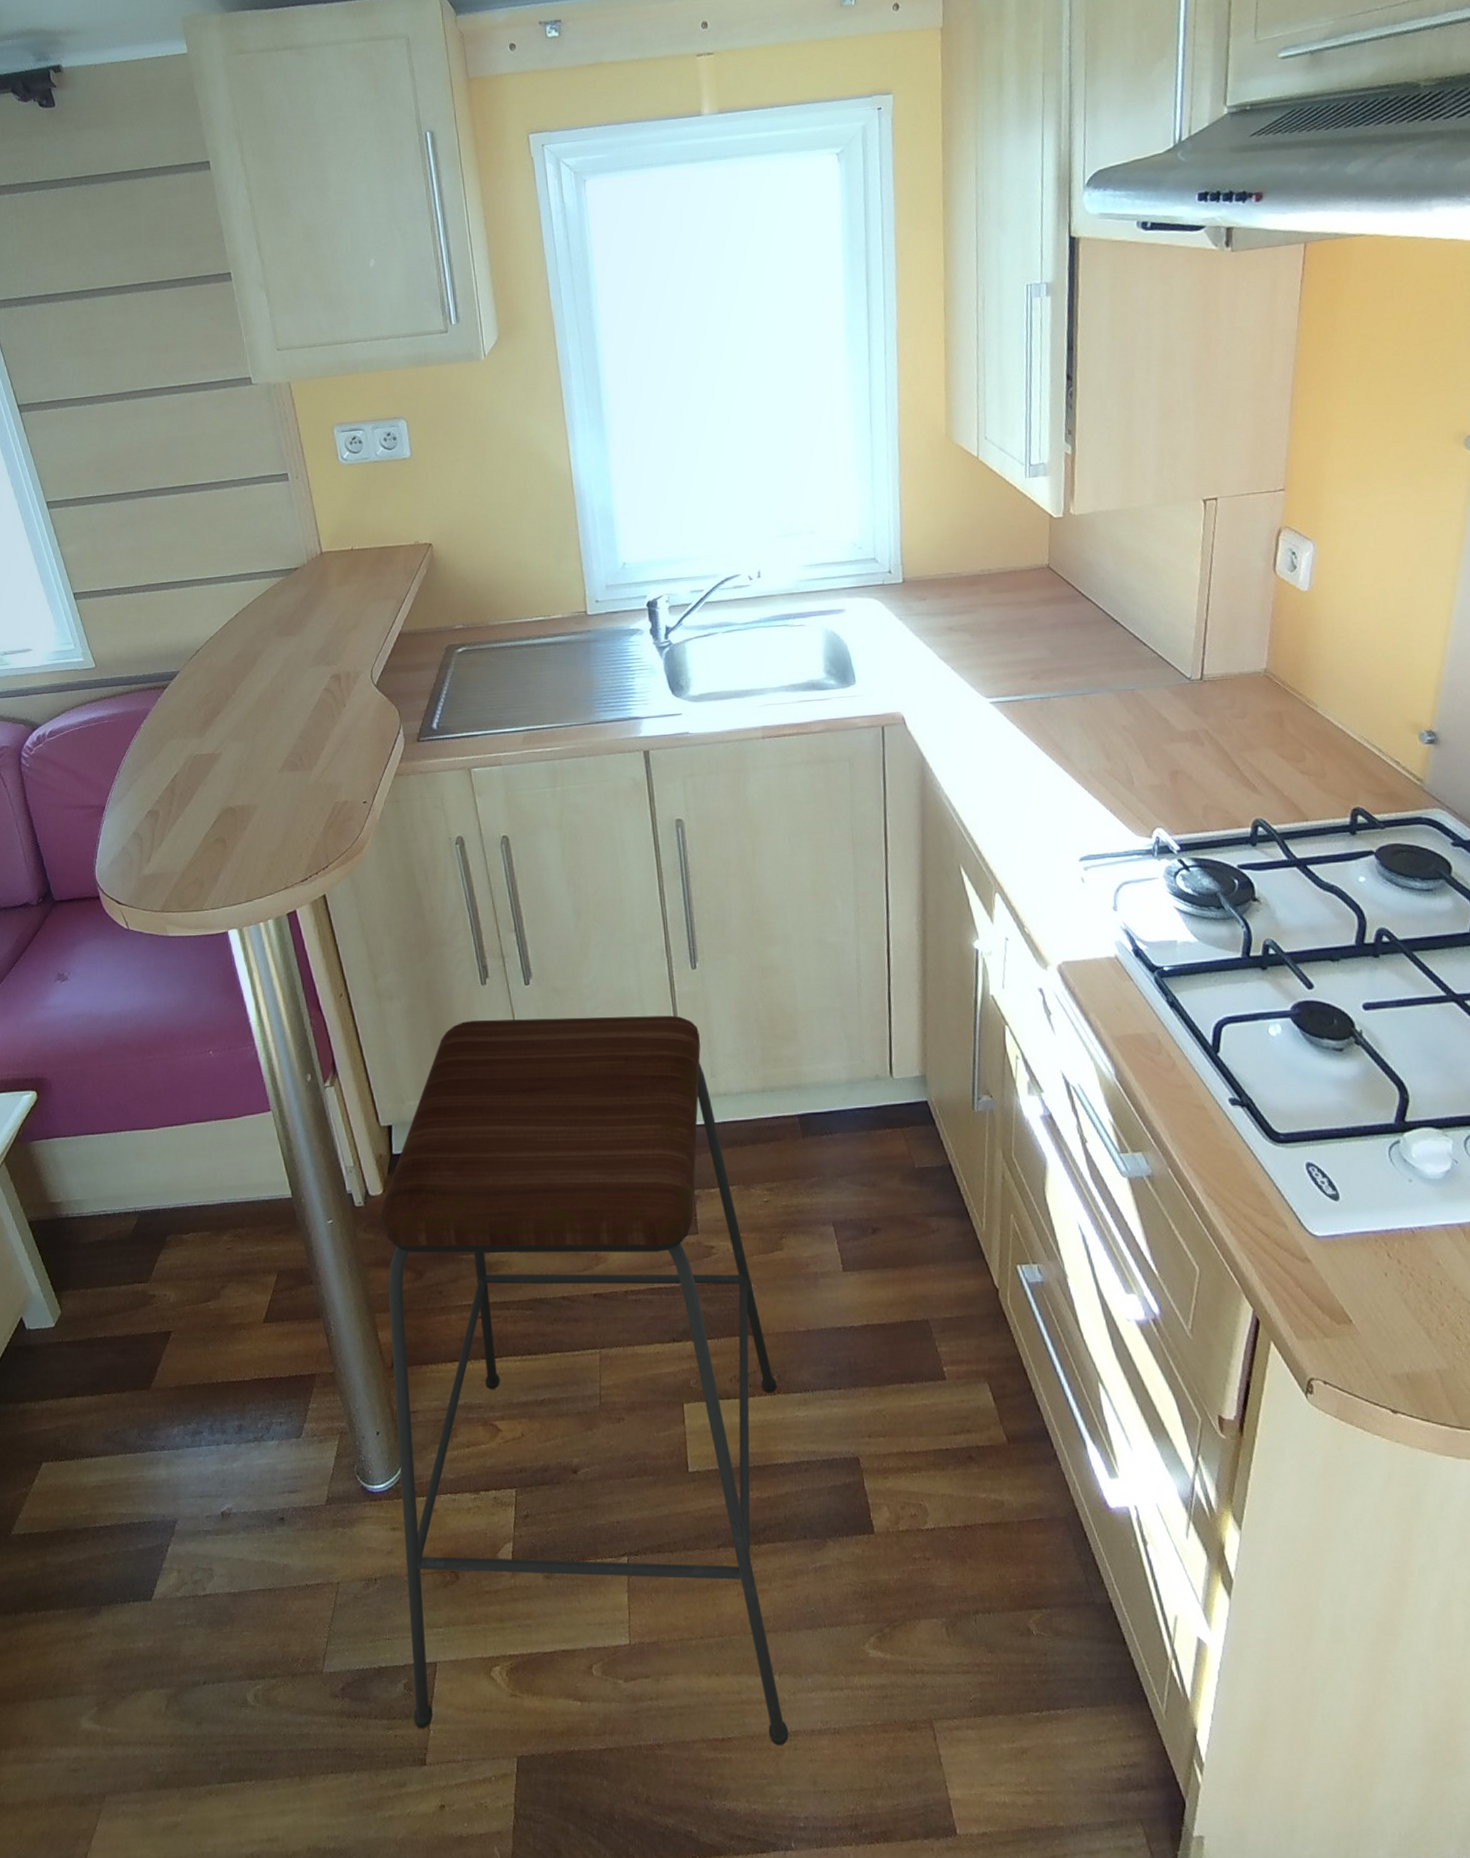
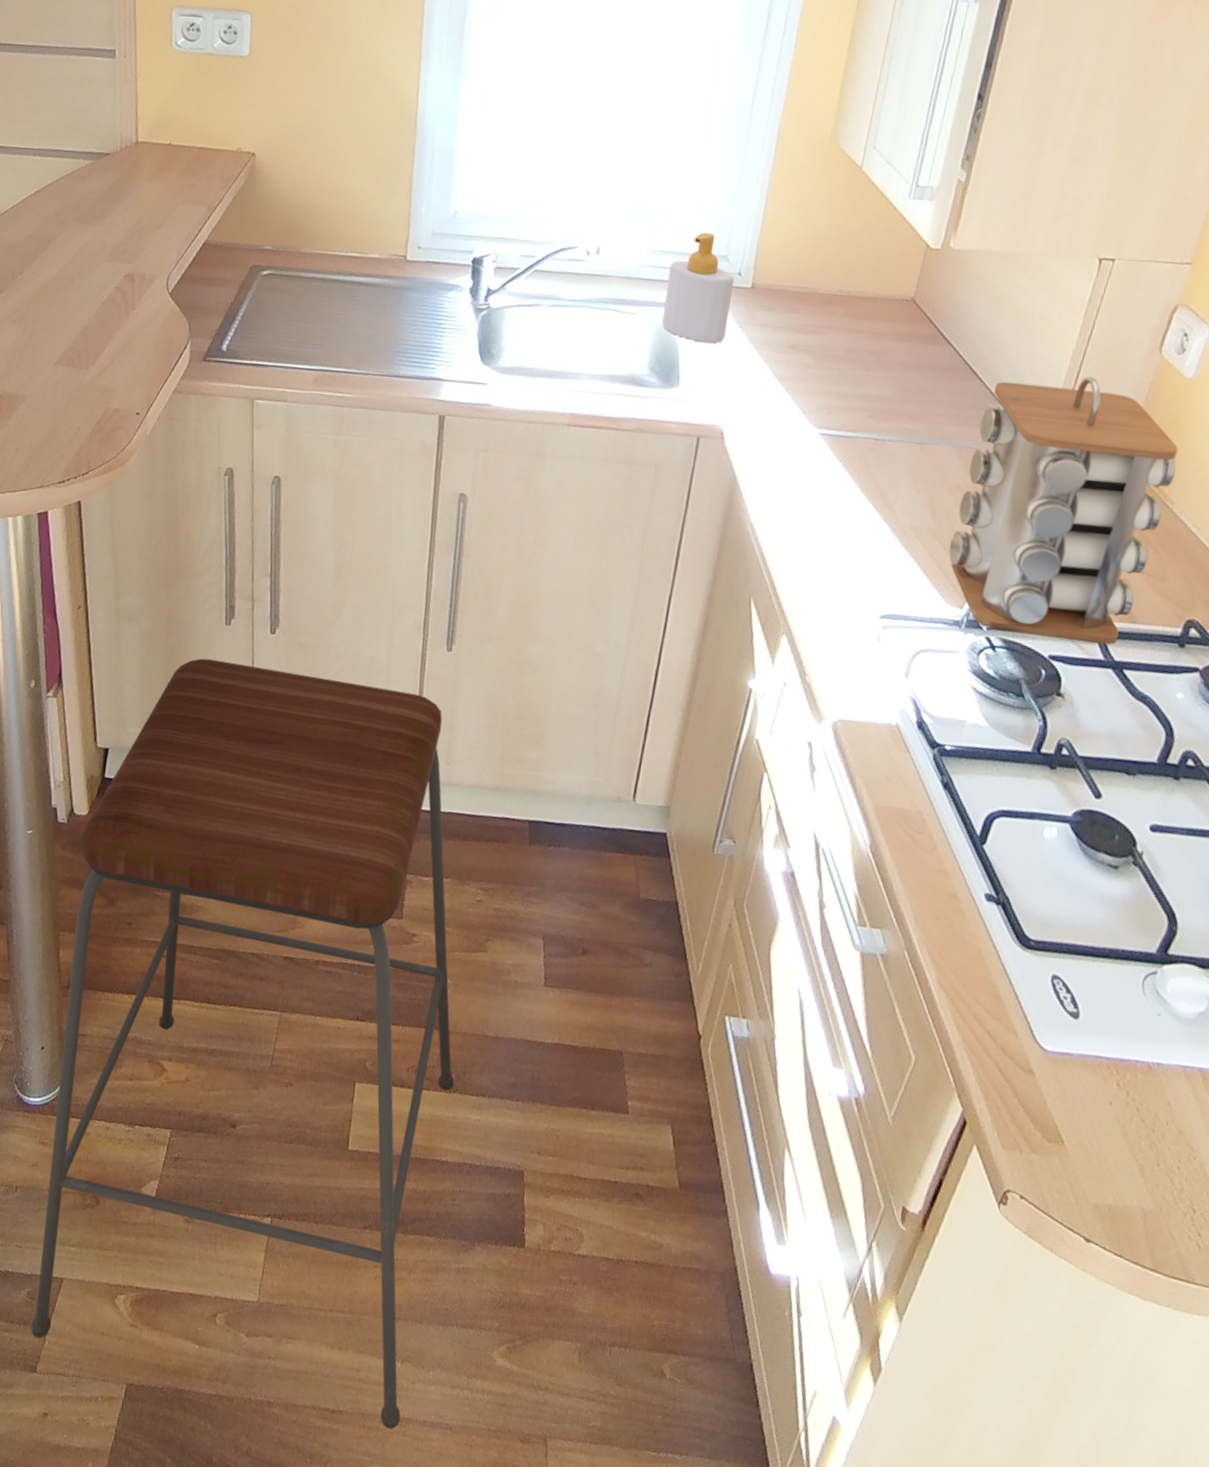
soap bottle: none [825,540,889,640] -> present [662,232,735,344]
spice rack: none [1127,605,1313,851] -> present [949,376,1179,645]

